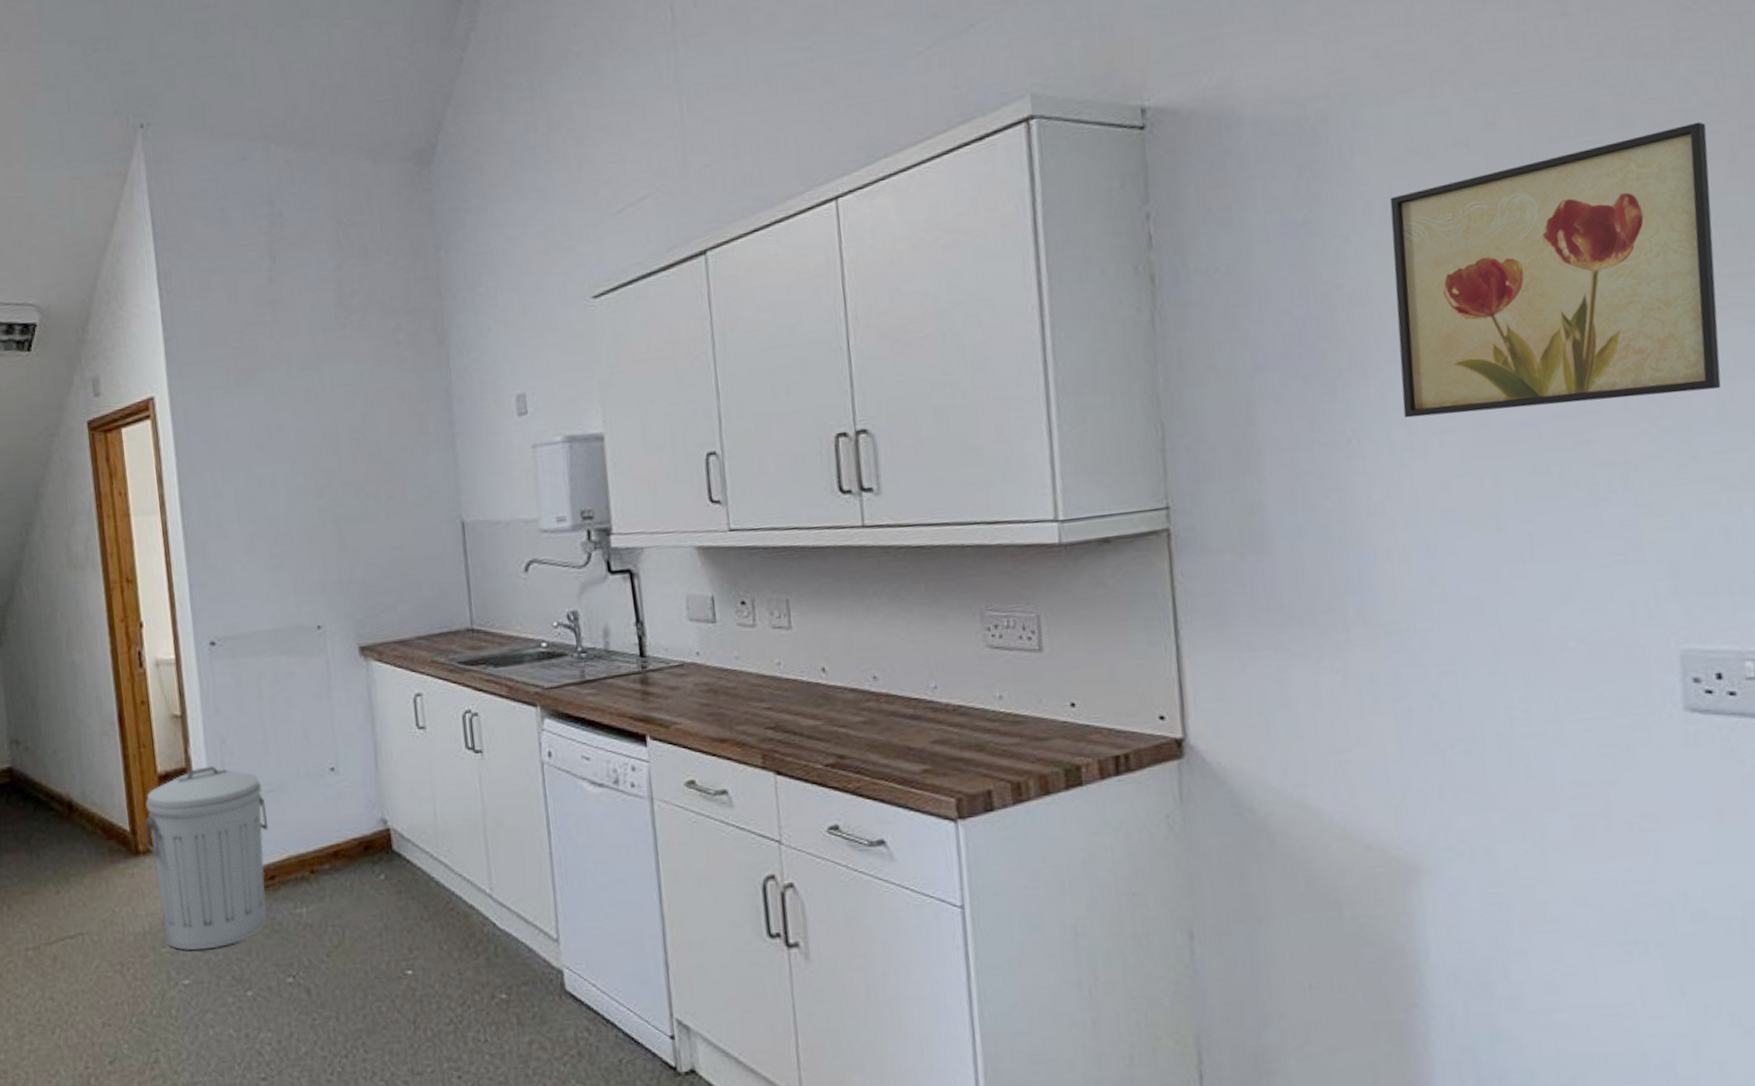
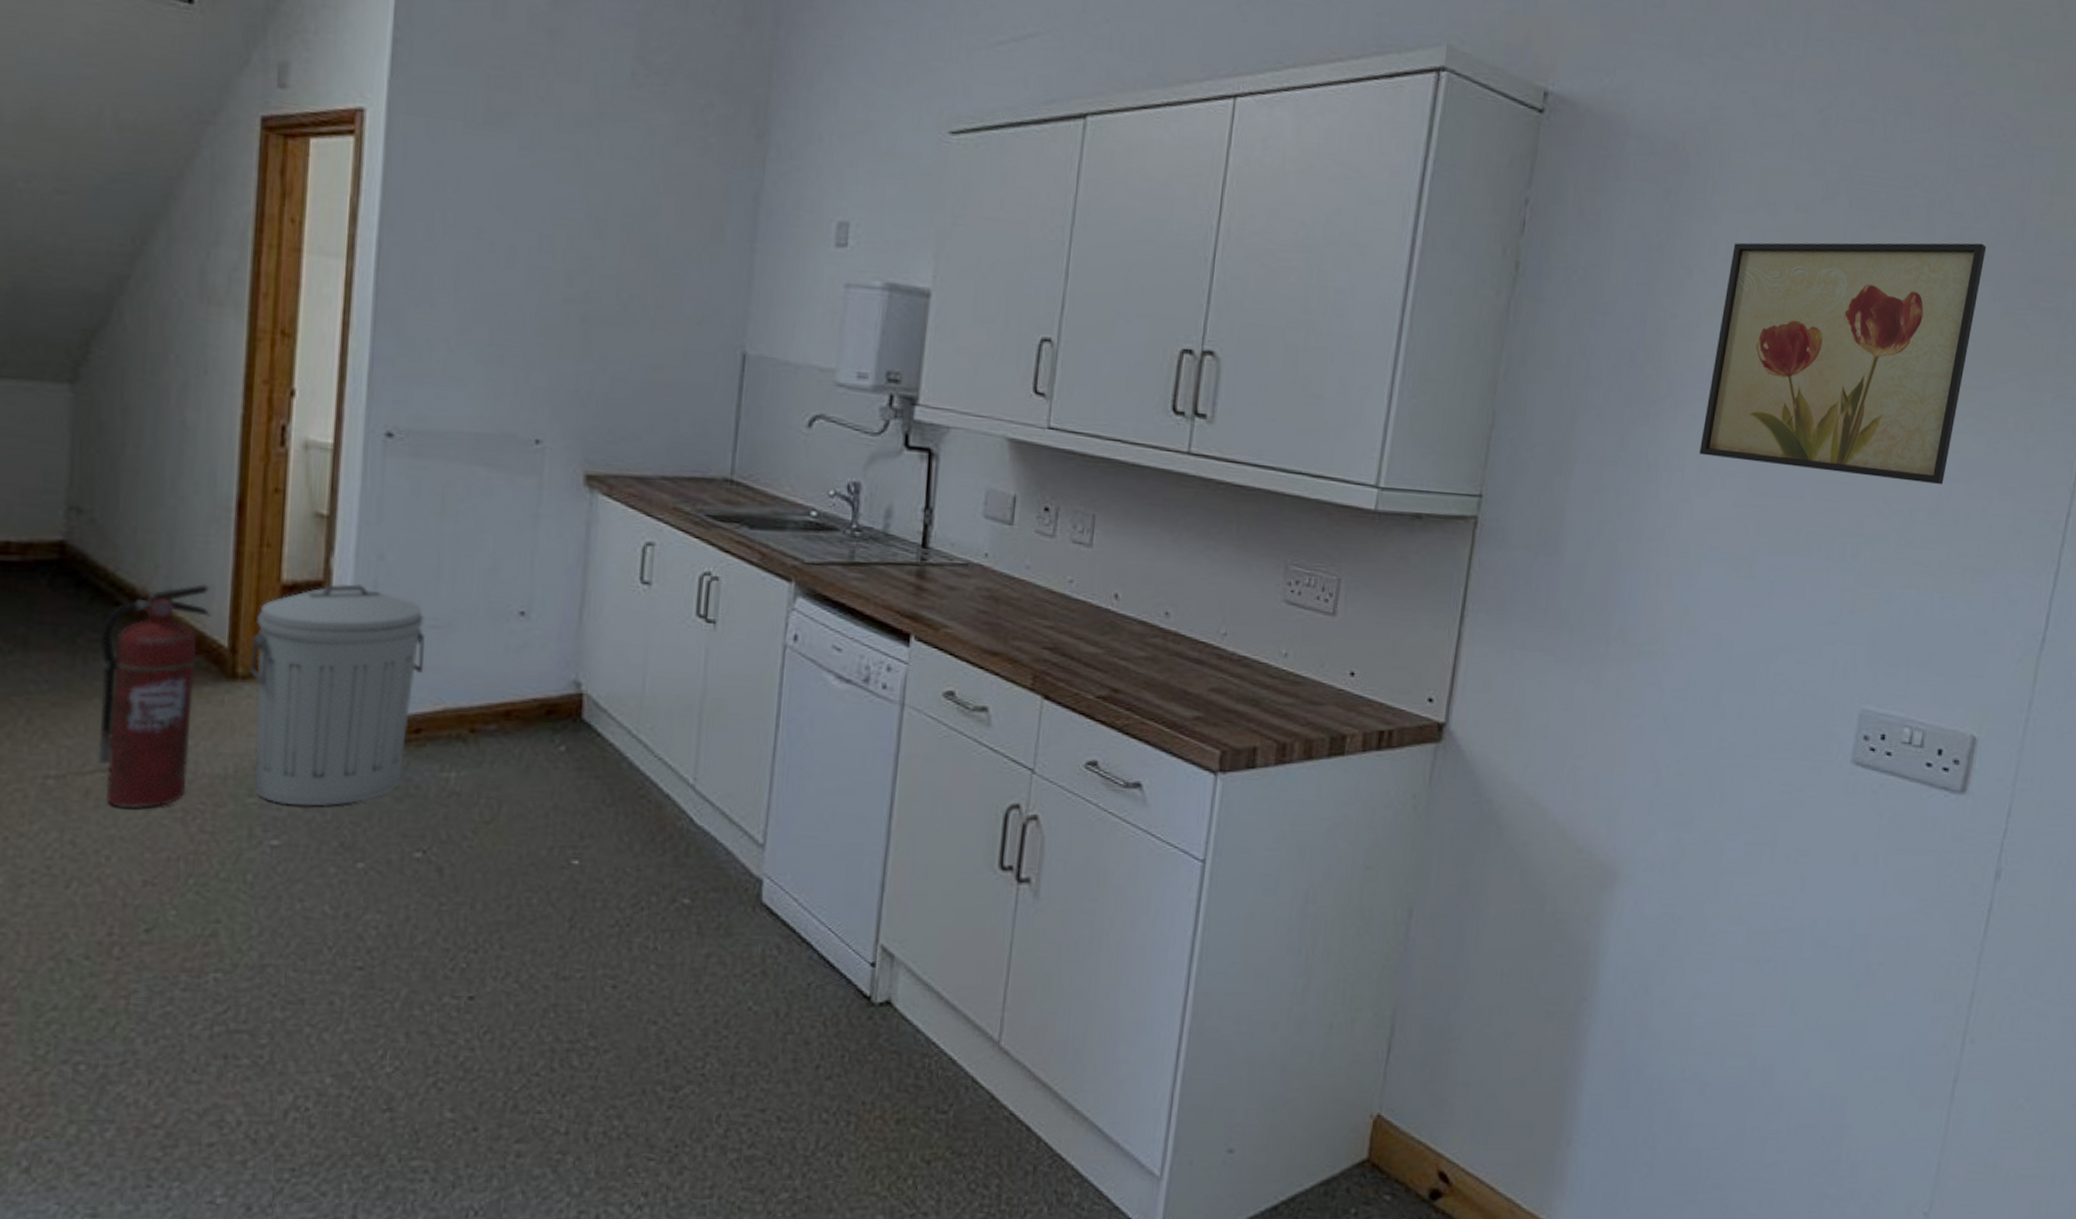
fire extinguisher: none [44,784,120,967] -> present [97,584,211,808]

